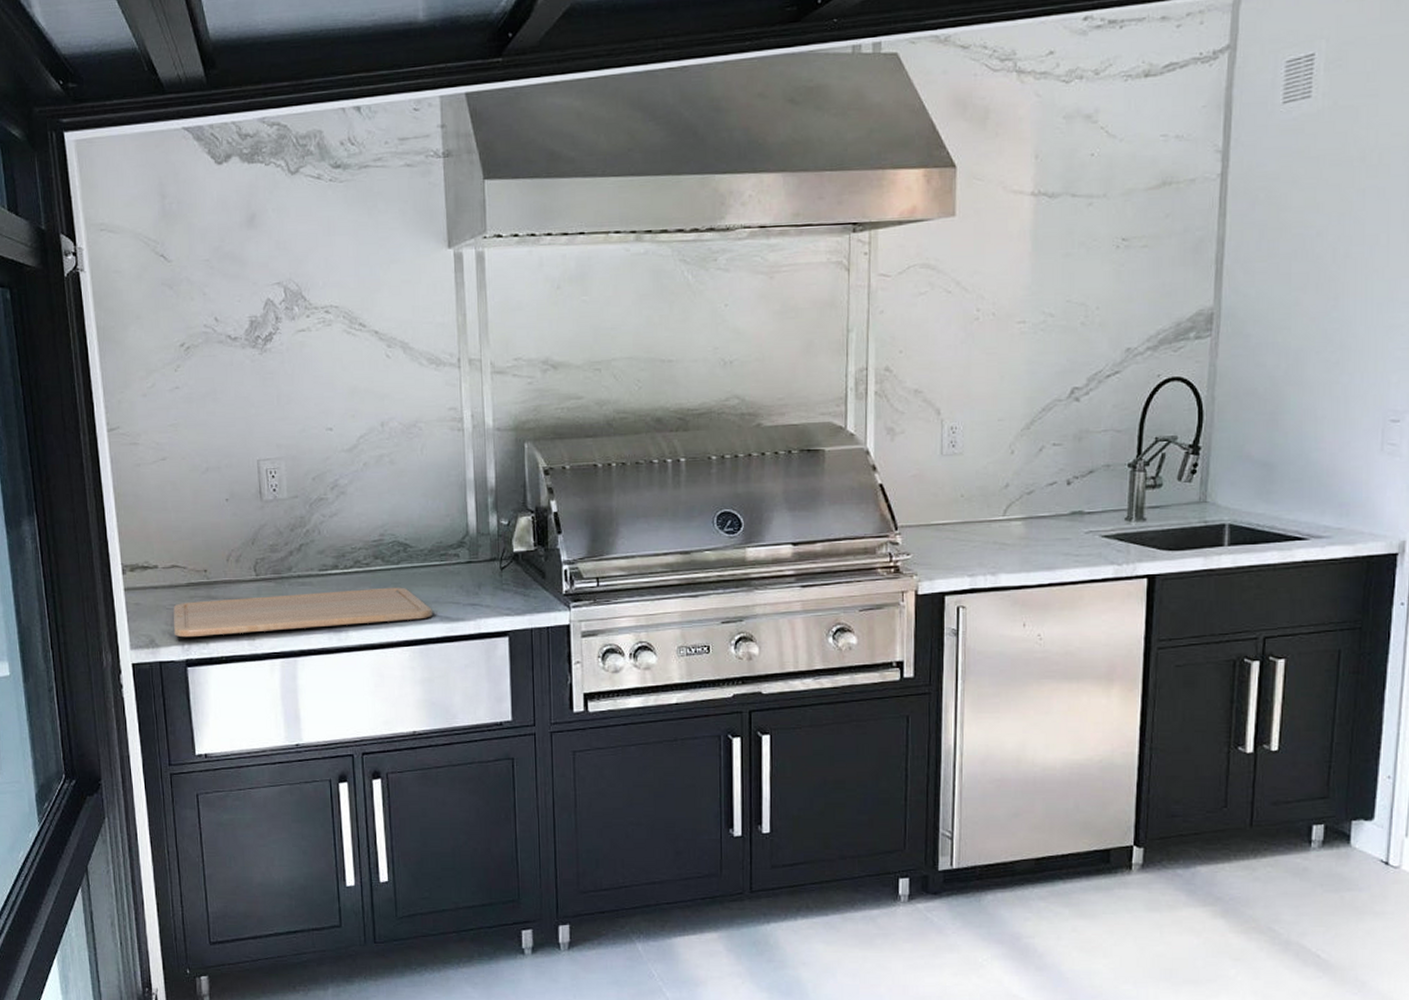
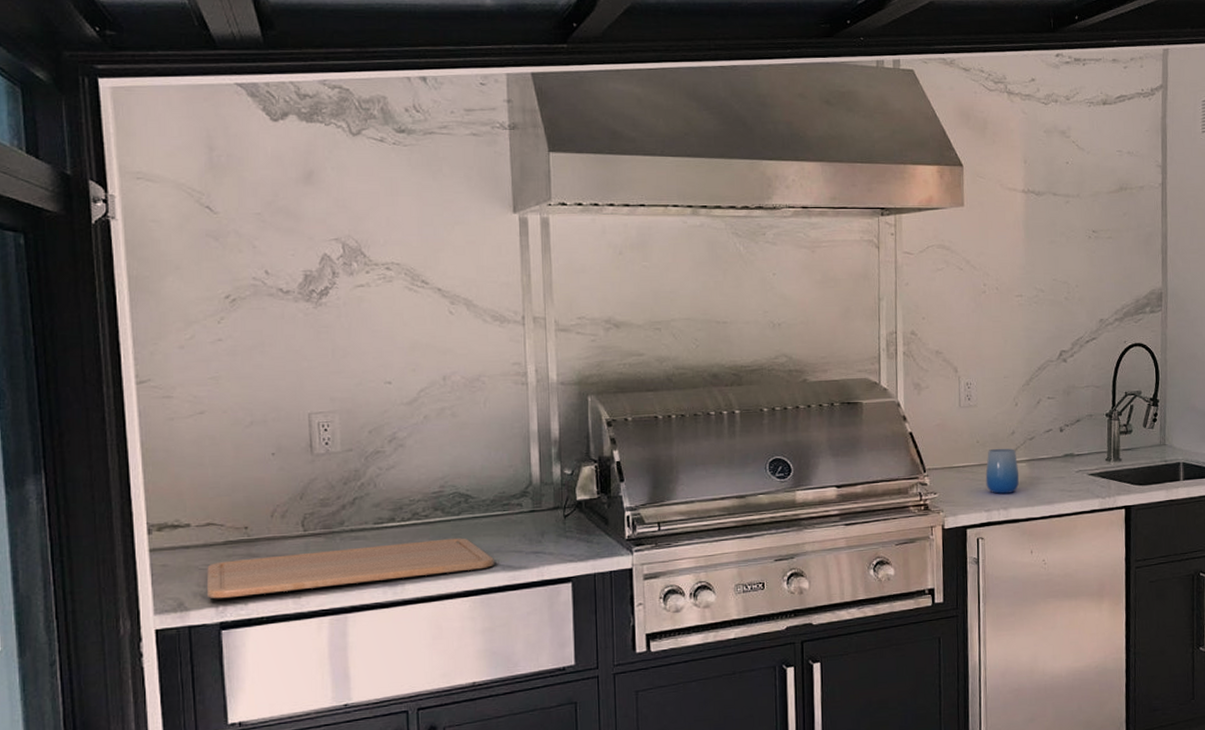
cup: none [970,503,1013,556] -> present [985,448,1020,494]

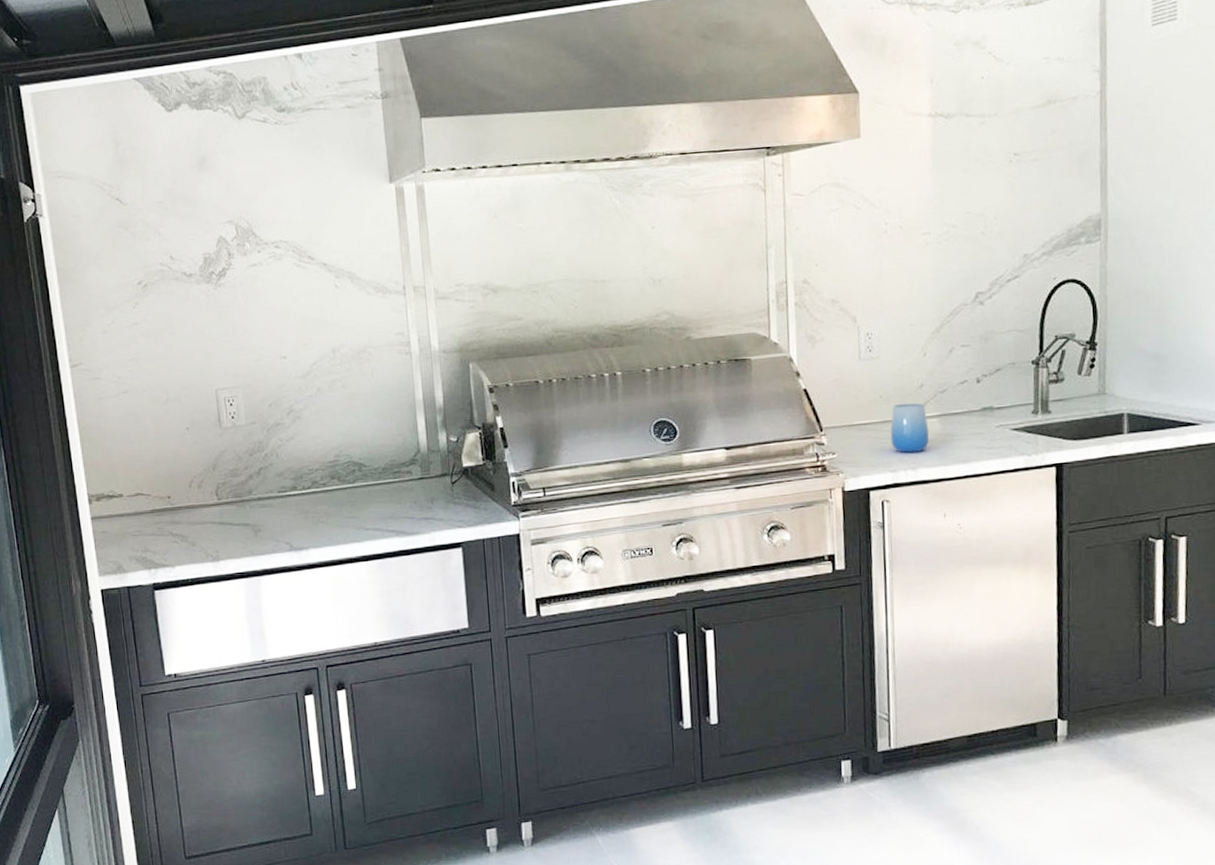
chopping board: present [206,538,494,599] -> none [139,505,389,562]

